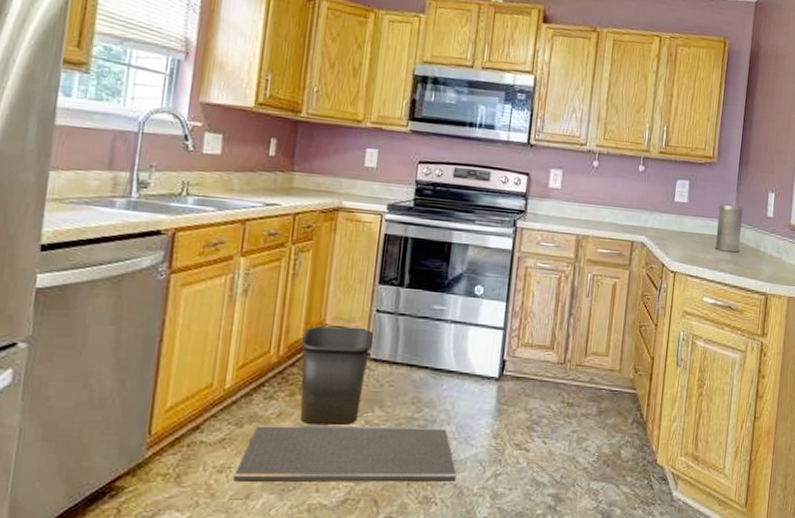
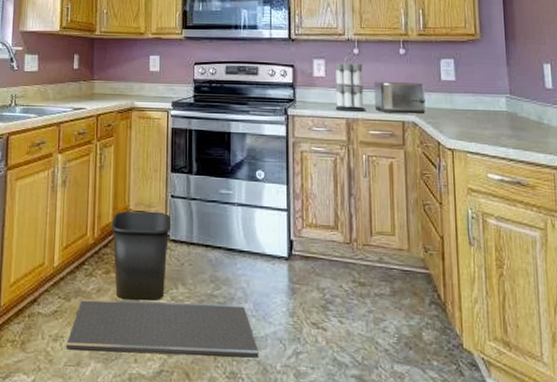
spice rack: none [566,168,601,229] -> present [334,56,365,112]
toaster: none [606,197,658,235] -> present [373,81,425,115]
canister: present [715,204,744,253] -> none [490,79,521,127]

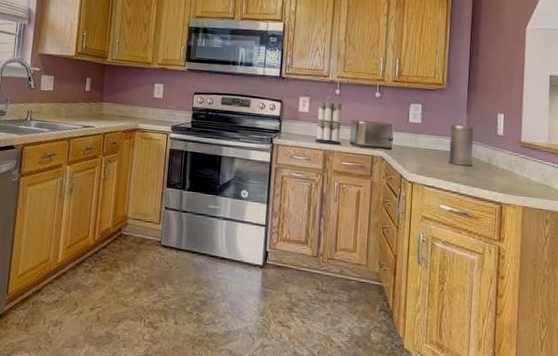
door mat: present [66,298,259,358] -> none [64,291,231,348]
waste bin: present [111,211,172,301] -> none [110,218,164,296]
canister: none [490,79,521,127] -> present [449,124,475,167]

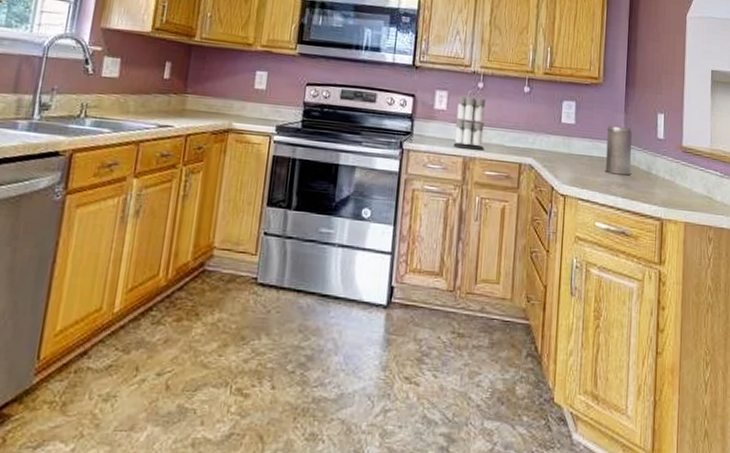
toaster: present [349,119,394,151] -> none [493,119,545,157]

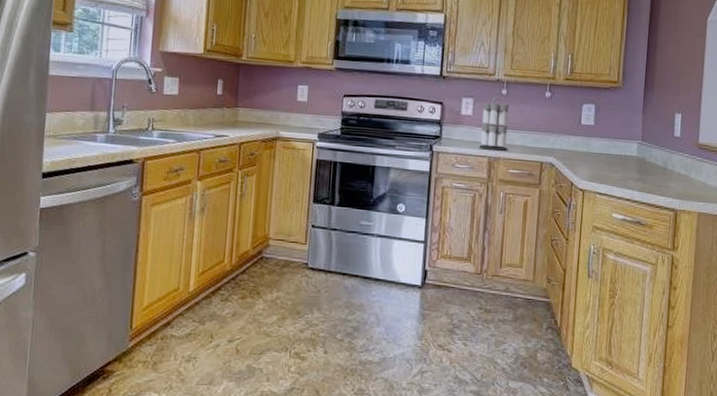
canister: present [605,125,633,176] -> none [622,125,650,171]

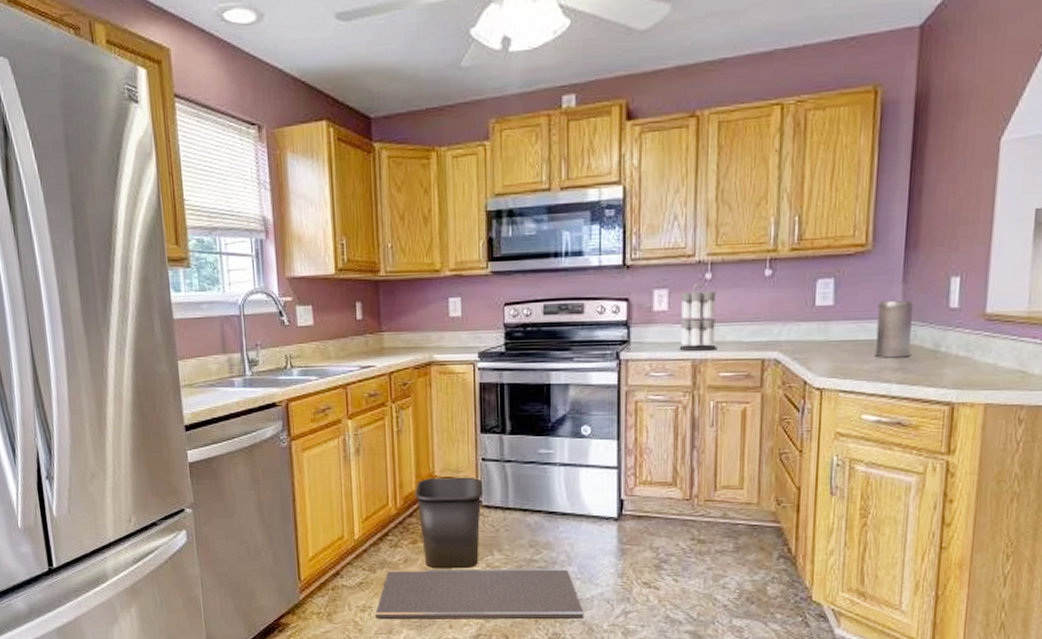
door mat: none [199,322,387,376] -> present [375,568,584,619]
waste bin: none [249,239,311,325] -> present [414,477,484,569]
canister: none [622,125,650,171] -> present [875,299,914,358]

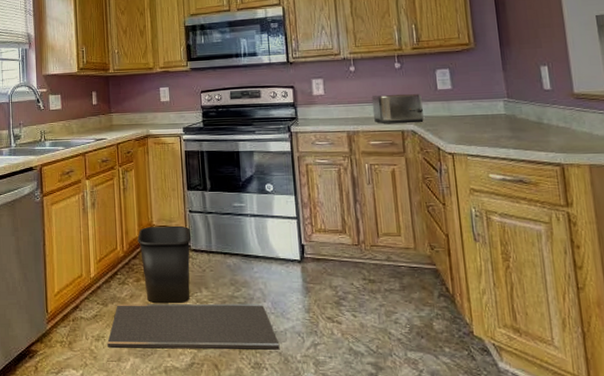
spice rack: present [679,282,716,351] -> none [332,73,365,125]
toaster: none [728,310,793,351] -> present [371,93,424,124]
canister: present [875,299,914,358] -> none [487,84,520,129]

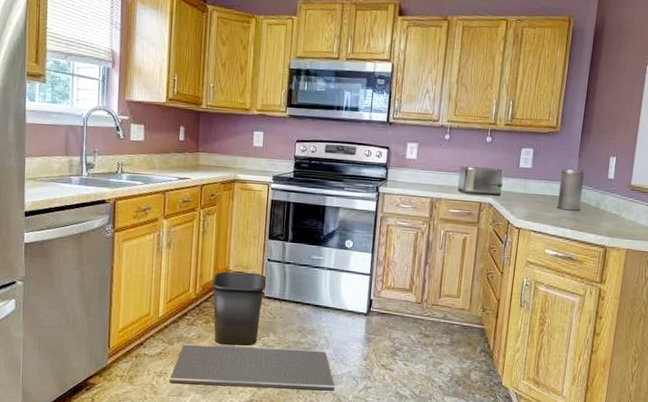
canister: none [487,84,520,129] -> present [557,168,585,211]

